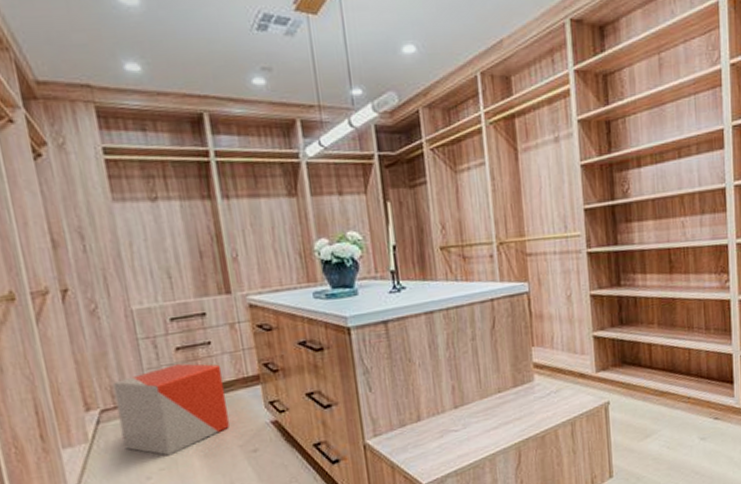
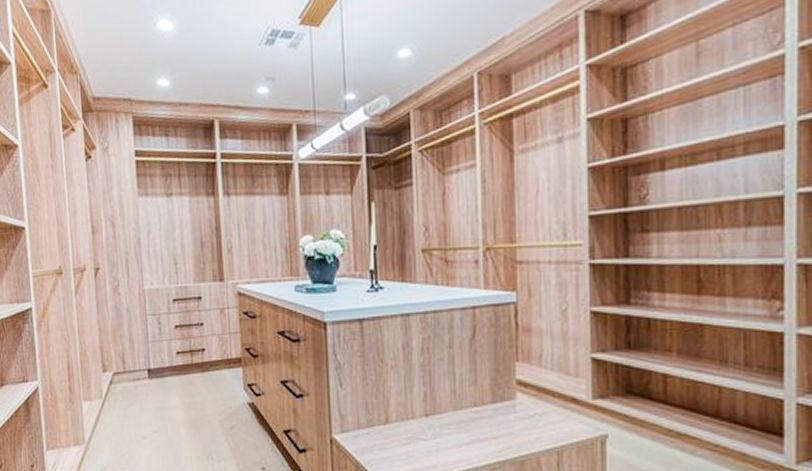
stool: present [112,363,230,456] -> none [124,340,213,421]

